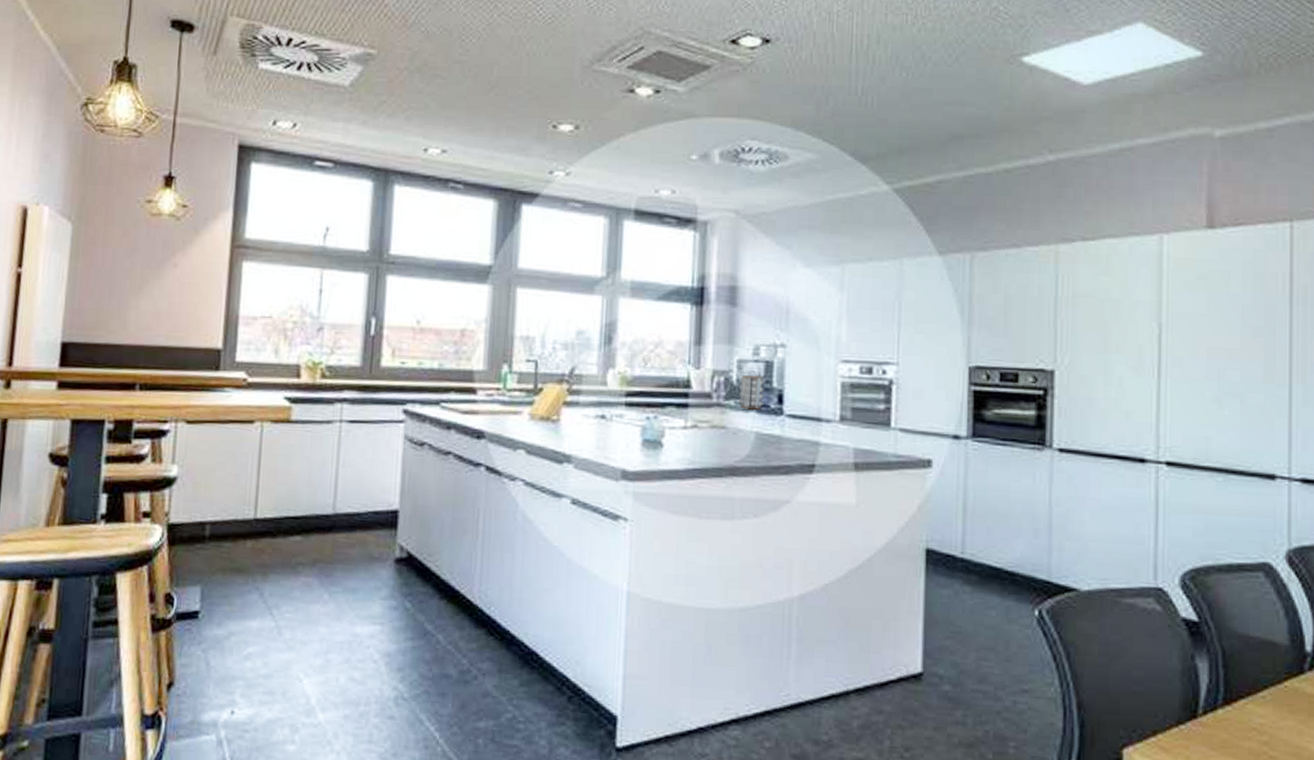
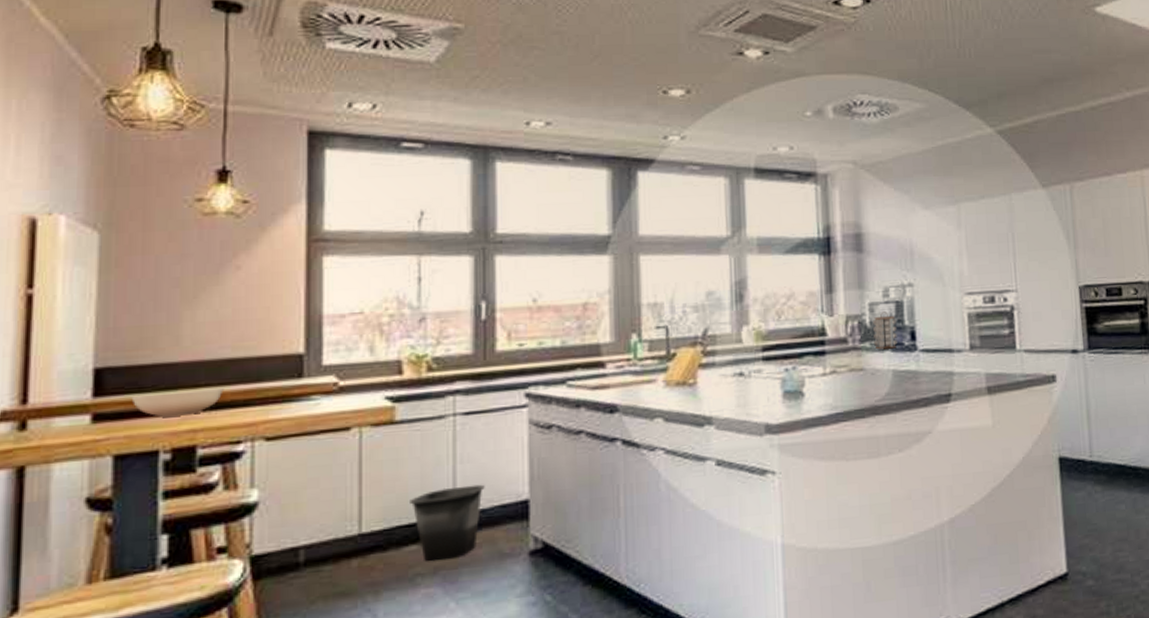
bowl: none [87,370,157,392] -> present [131,387,224,417]
waste bin: none [298,488,362,554] -> present [410,484,485,561]

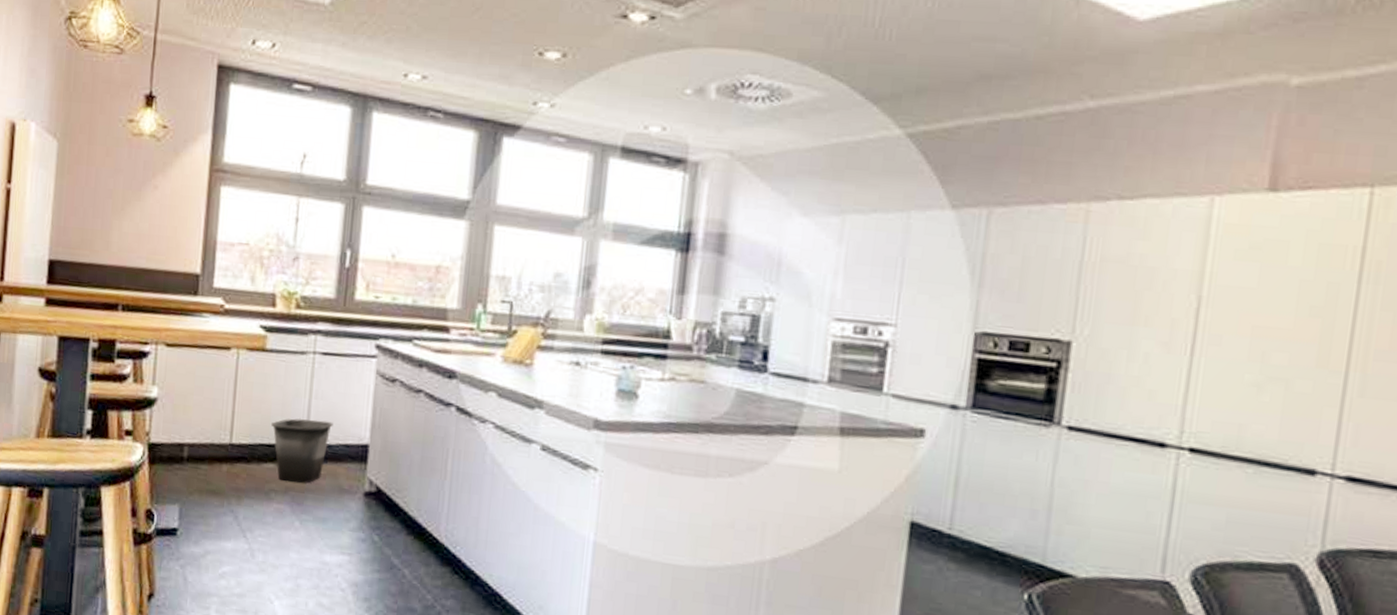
bowl: present [131,387,224,417] -> none [73,288,139,313]
spice rack: present [873,311,898,350] -> none [720,323,750,366]

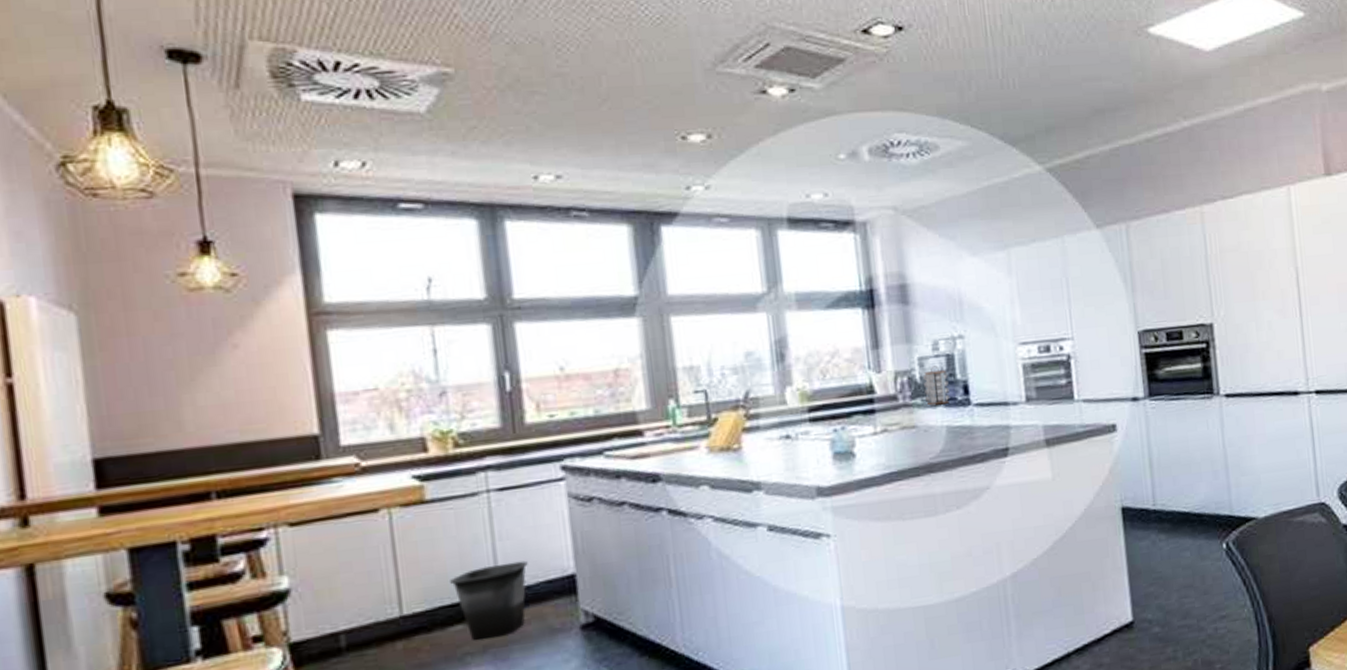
spice rack: none [720,323,750,366] -> present [923,365,950,406]

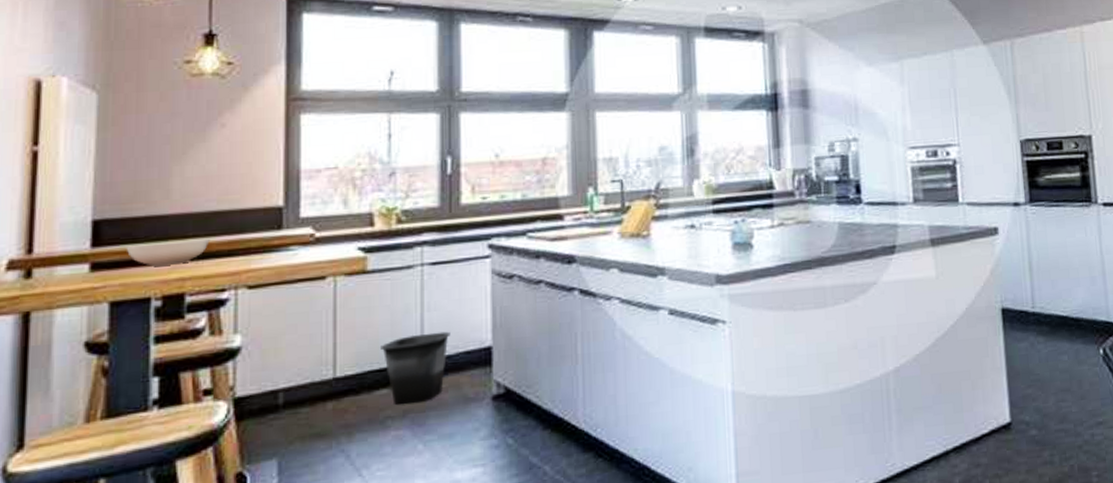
bowl: none [138,473,238,507] -> present [126,238,210,266]
spice rack: present [923,365,950,406] -> none [819,165,843,203]

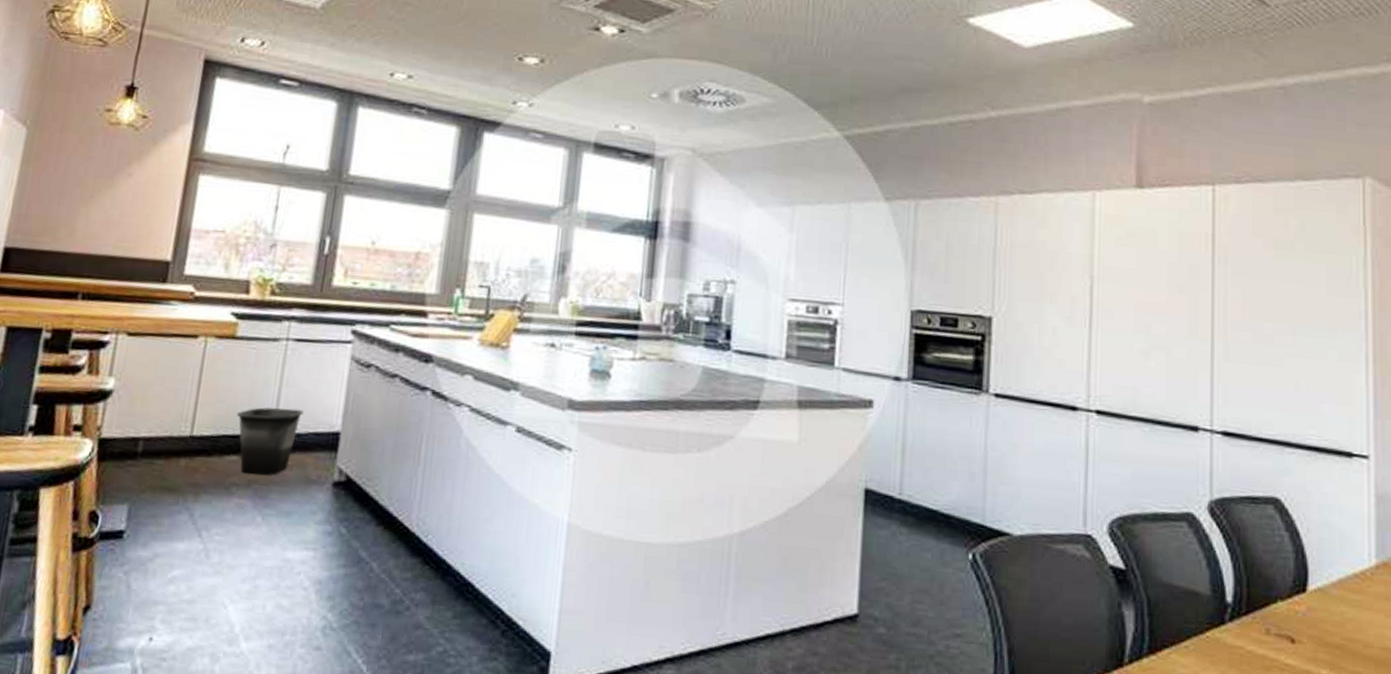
bowl: present [126,238,210,266] -> none [28,277,102,302]

